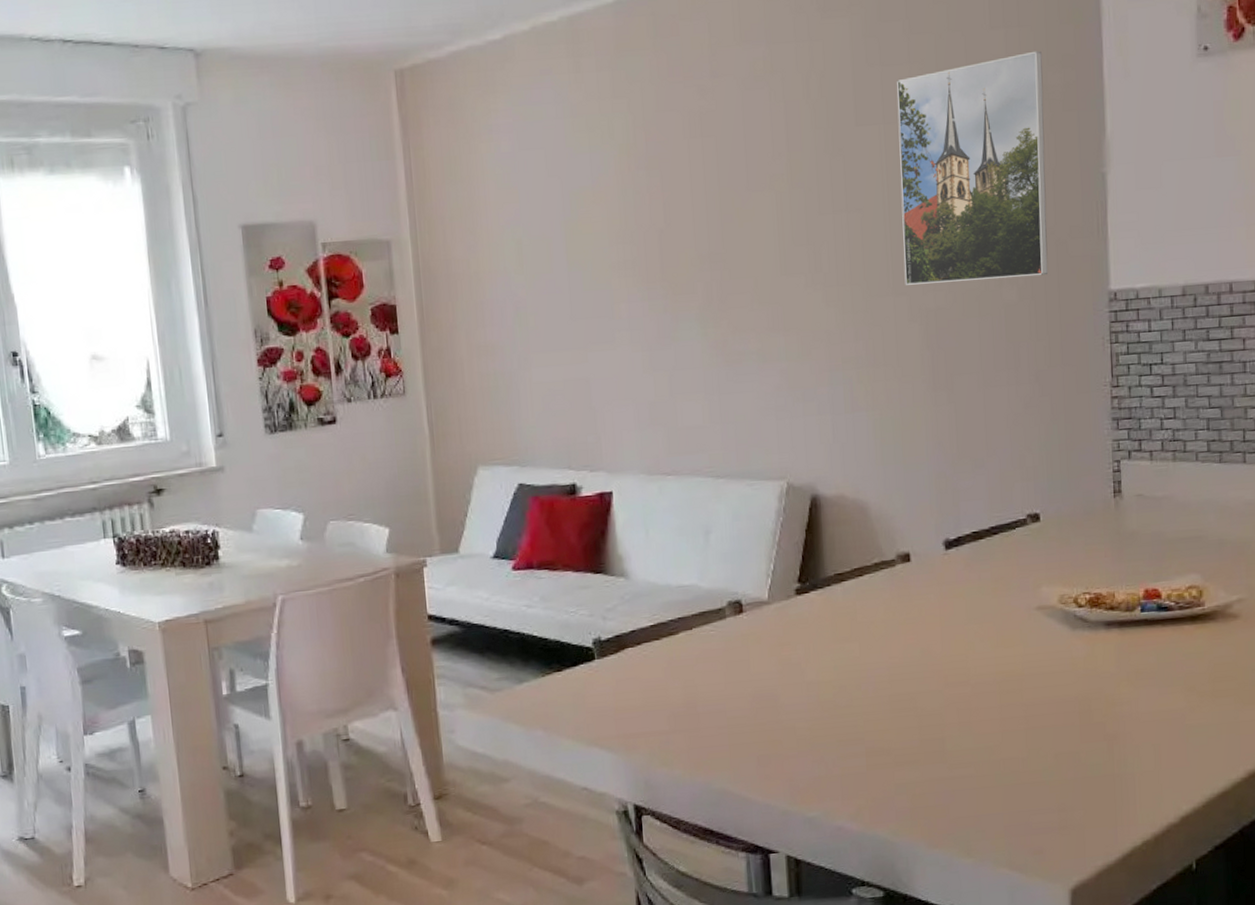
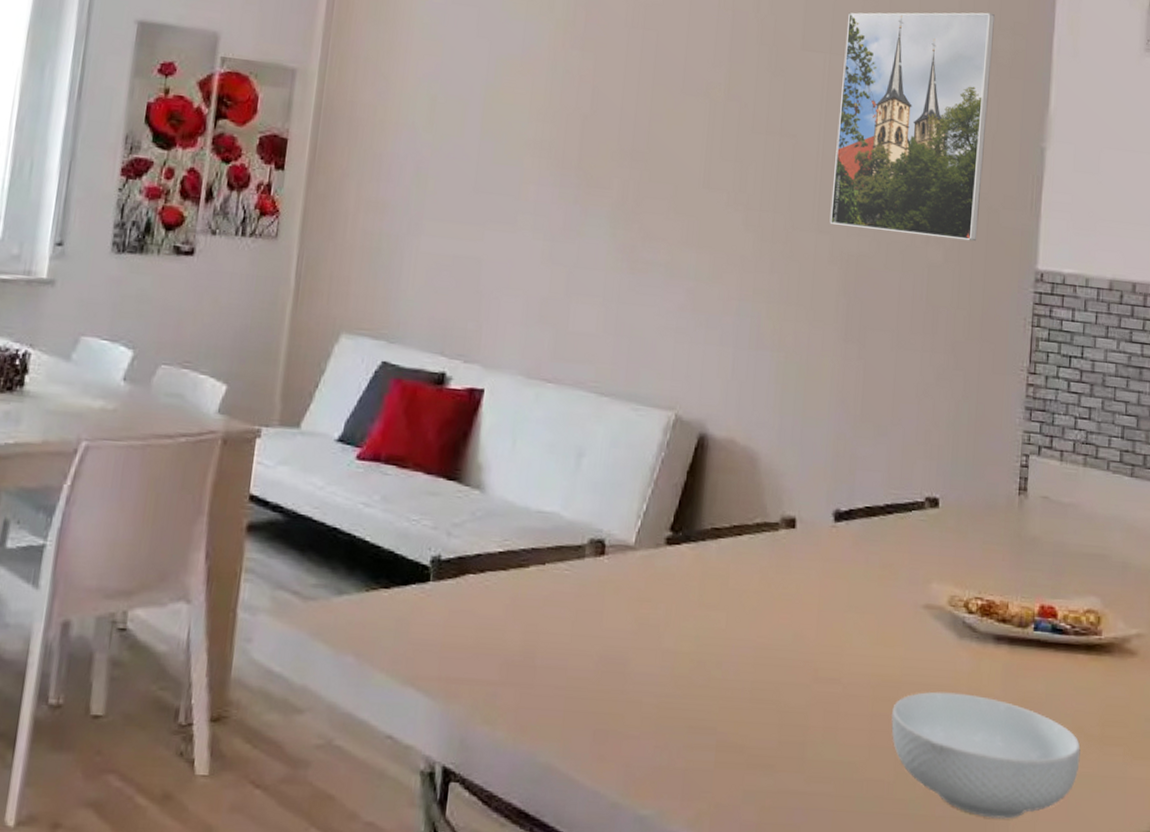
cereal bowl: none [1018,675,1195,774] -> present [891,691,1081,819]

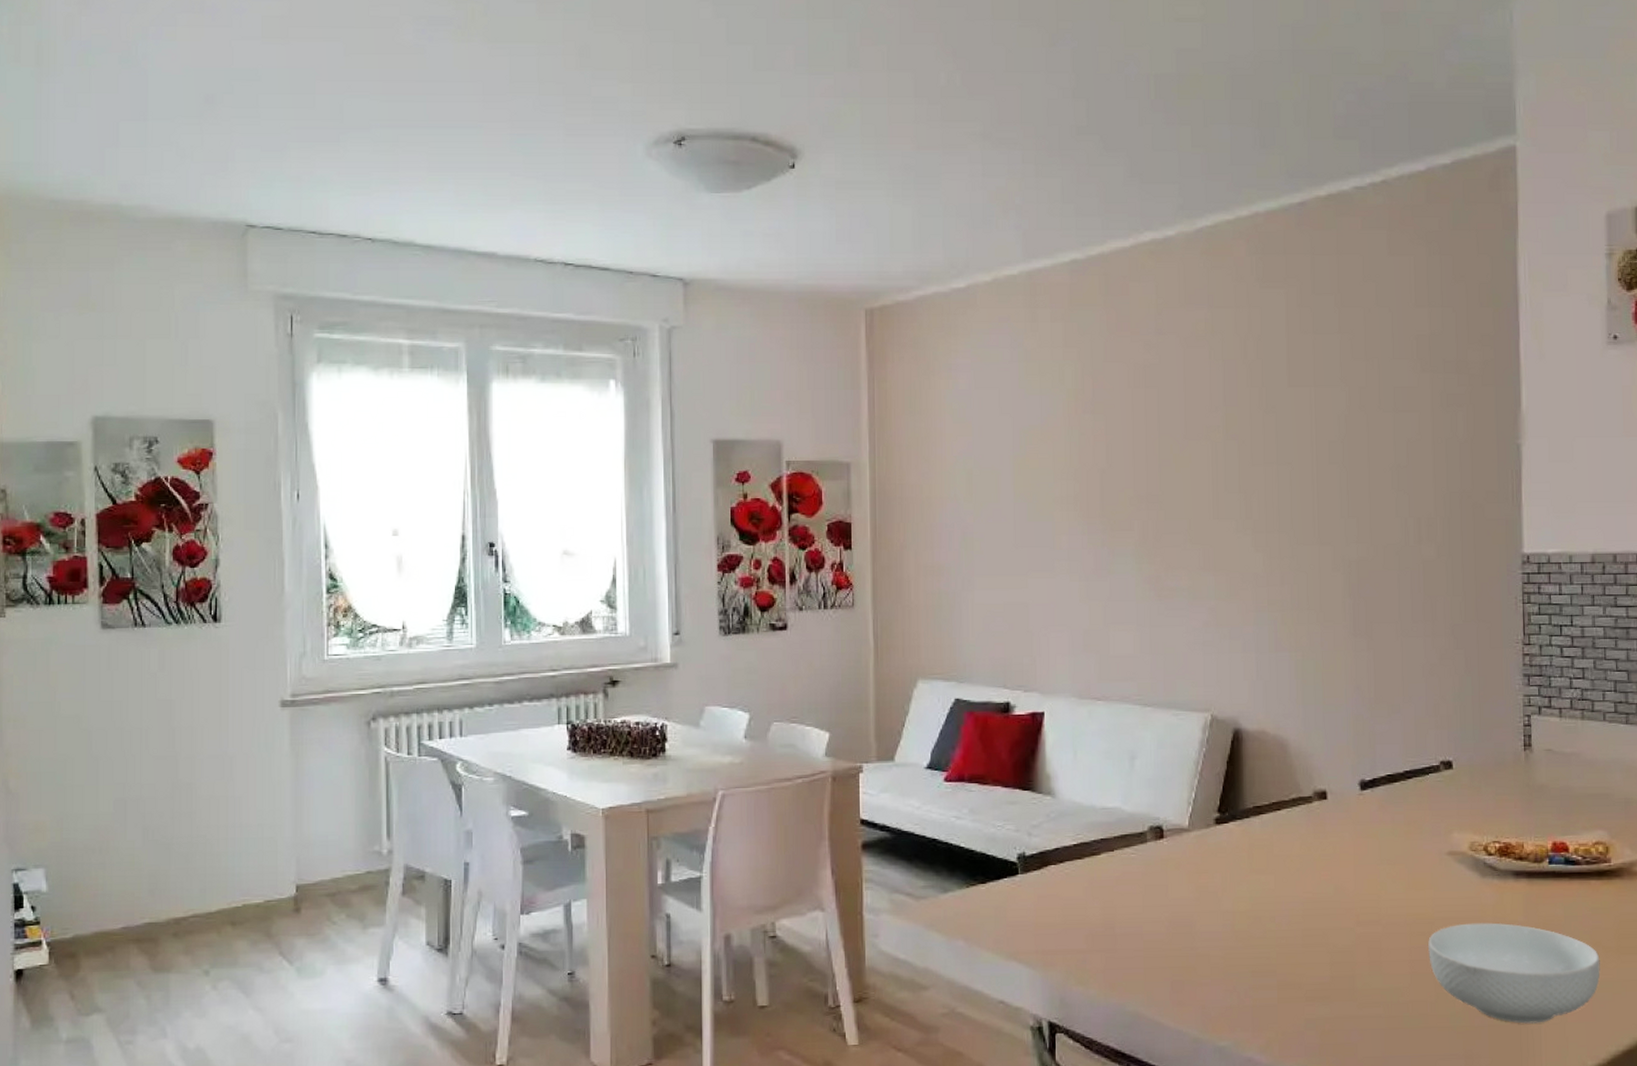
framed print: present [829,12,995,242] -> none [1327,329,1465,536]

